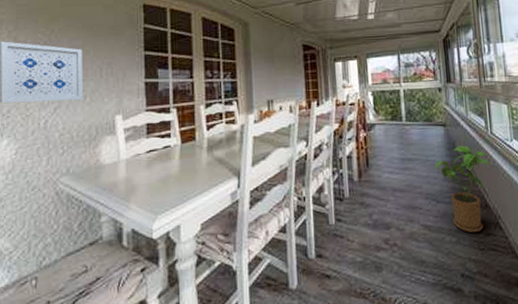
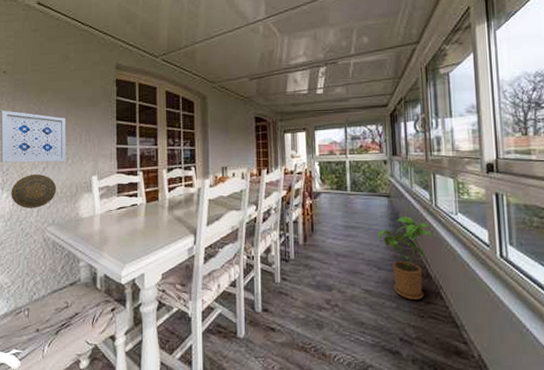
decorative plate: none [13,115,72,157] -> present [11,173,57,208]

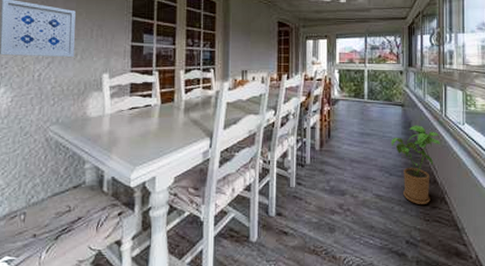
decorative plate: present [11,173,57,208] -> none [9,68,63,105]

